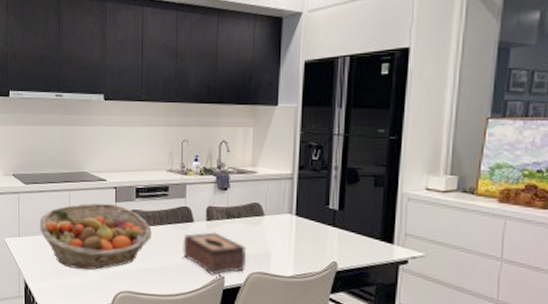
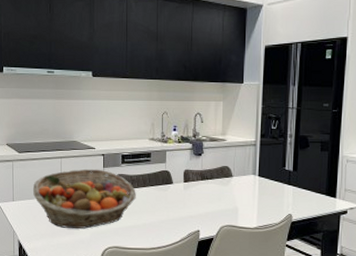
tissue box: present [183,232,246,275] -> none [164,192,217,229]

